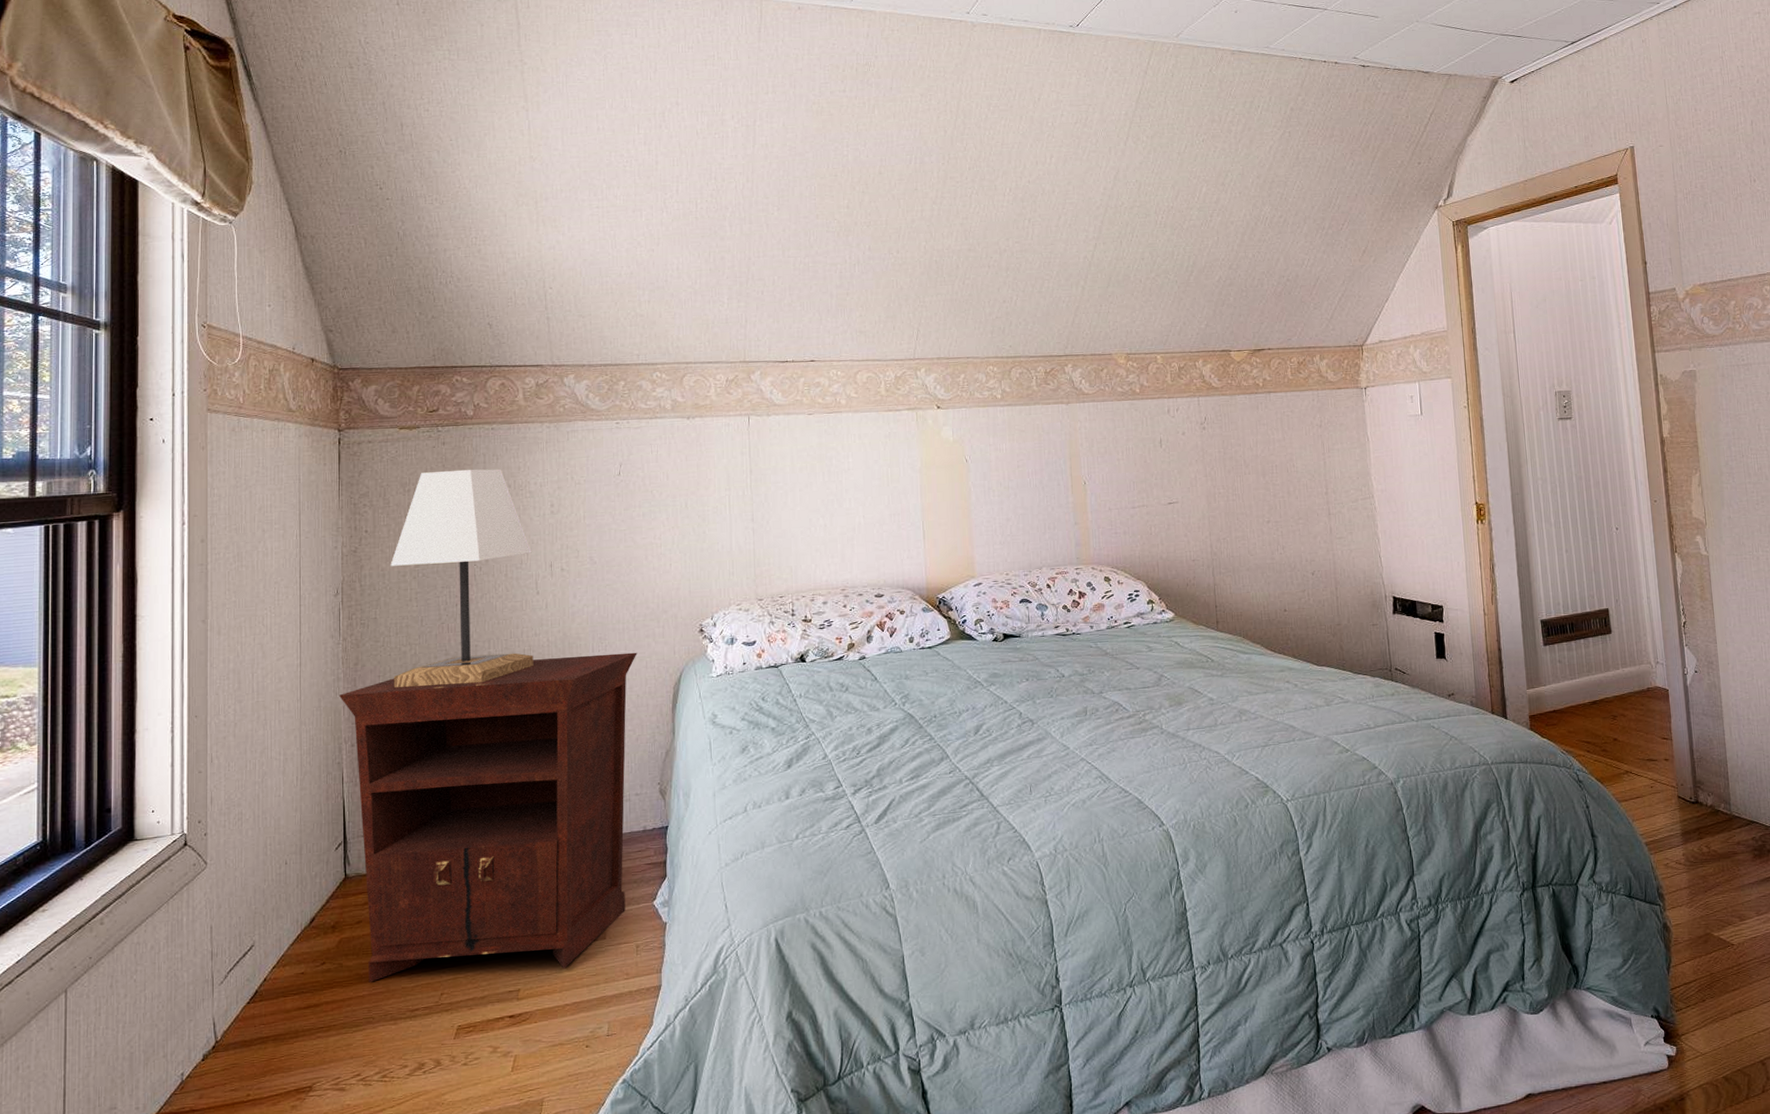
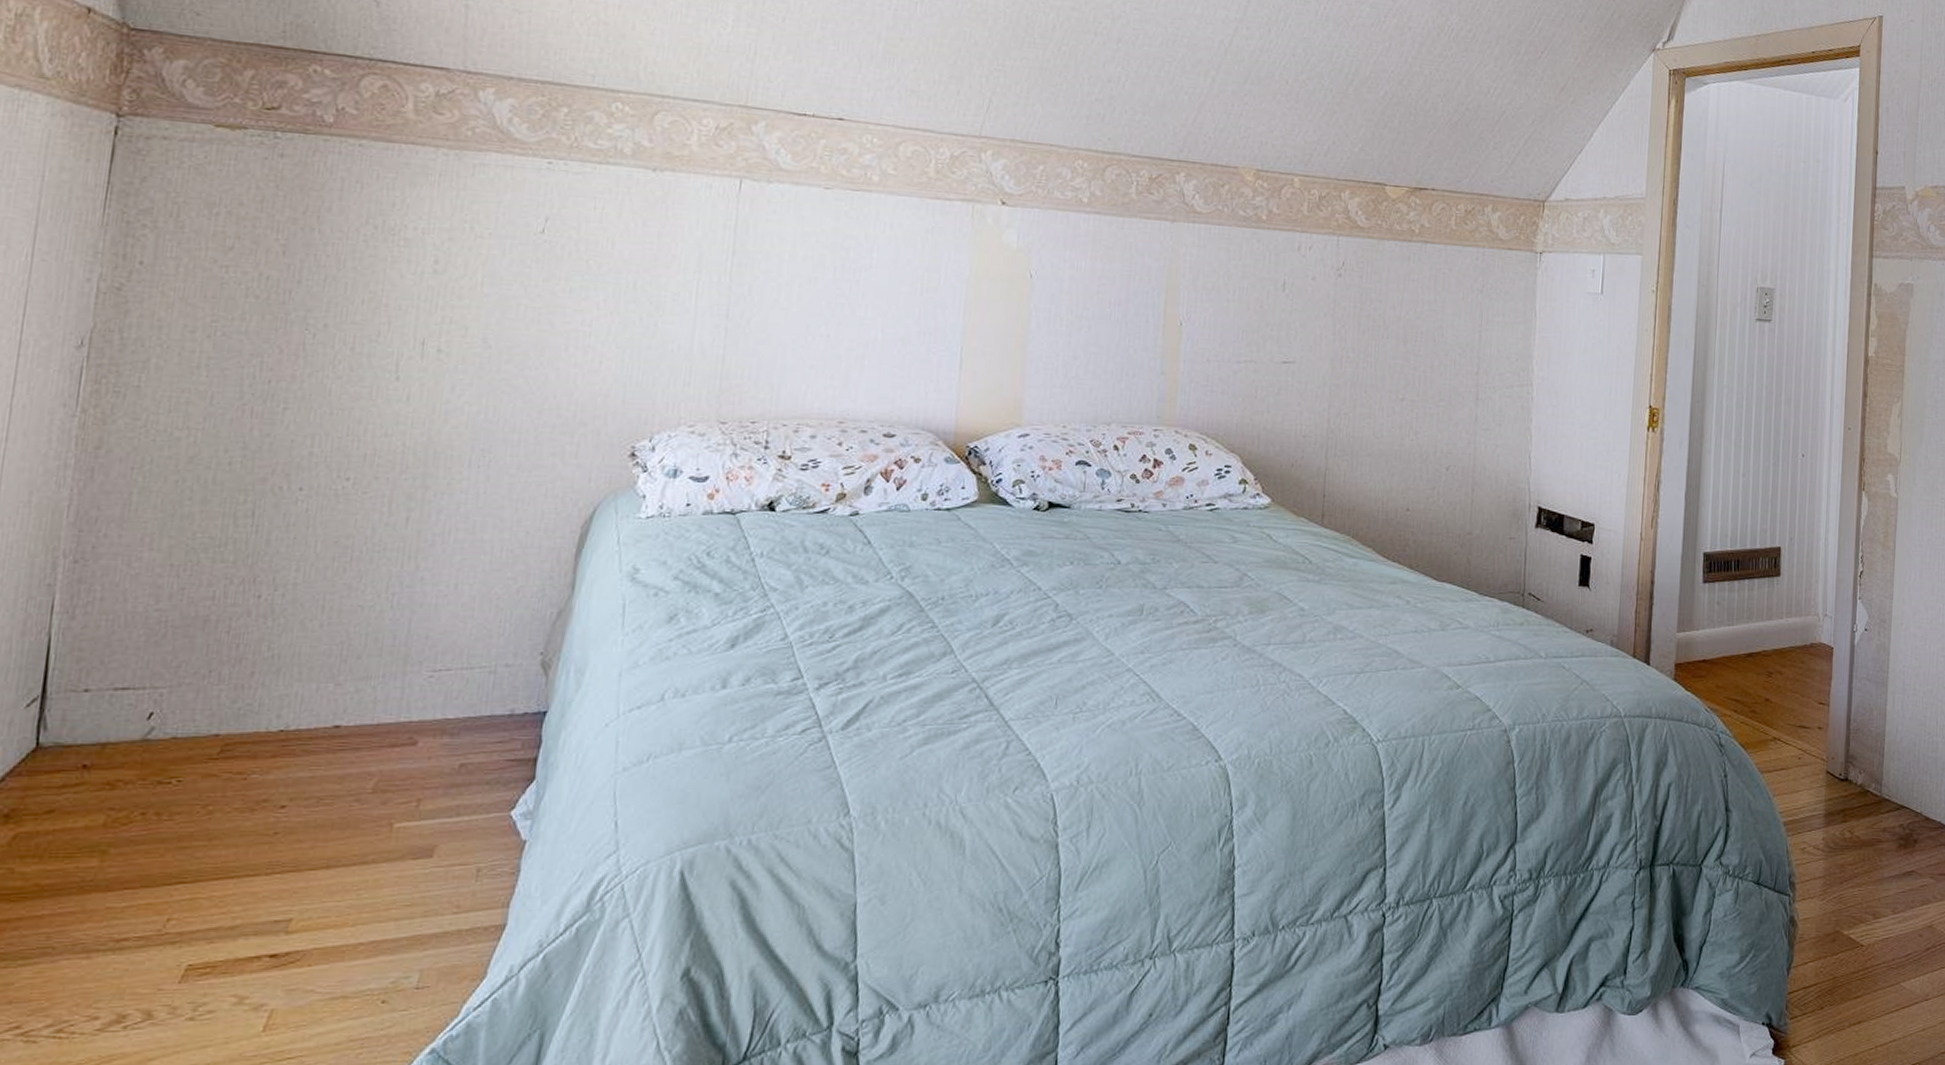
nightstand: present [338,652,637,983] -> none [53,469,535,898]
lamp: present [390,468,534,688] -> none [153,192,397,493]

